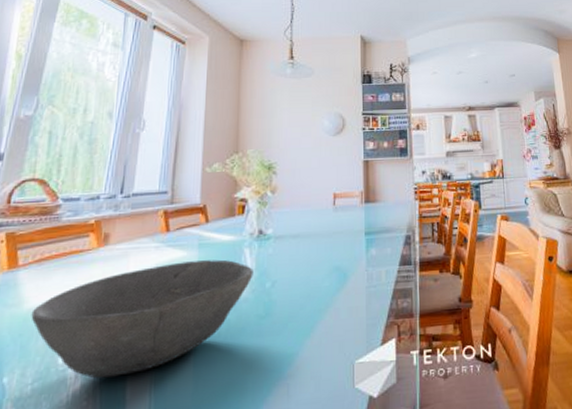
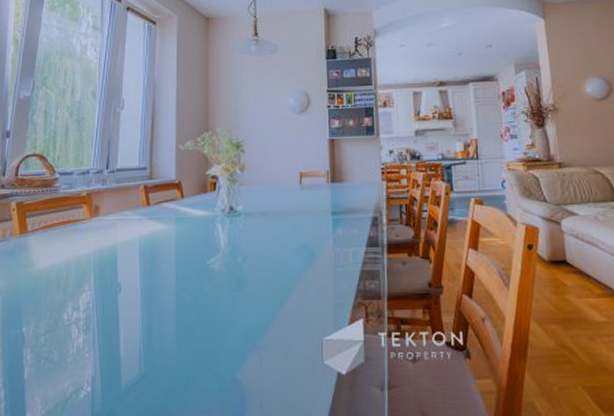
bowl: present [31,259,253,379] -> none [40,233,226,335]

